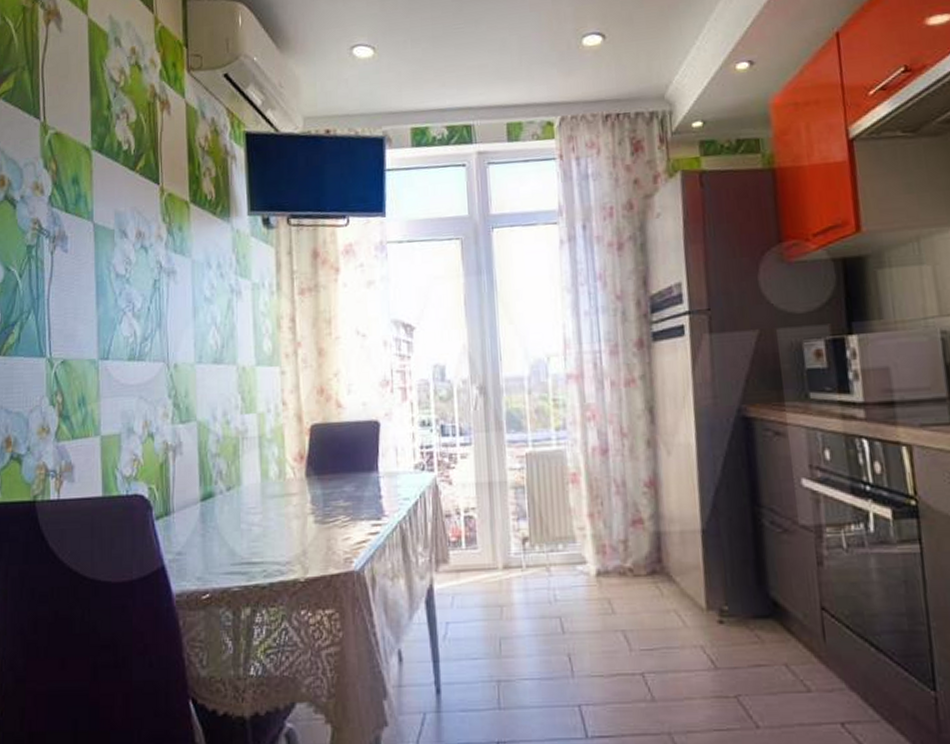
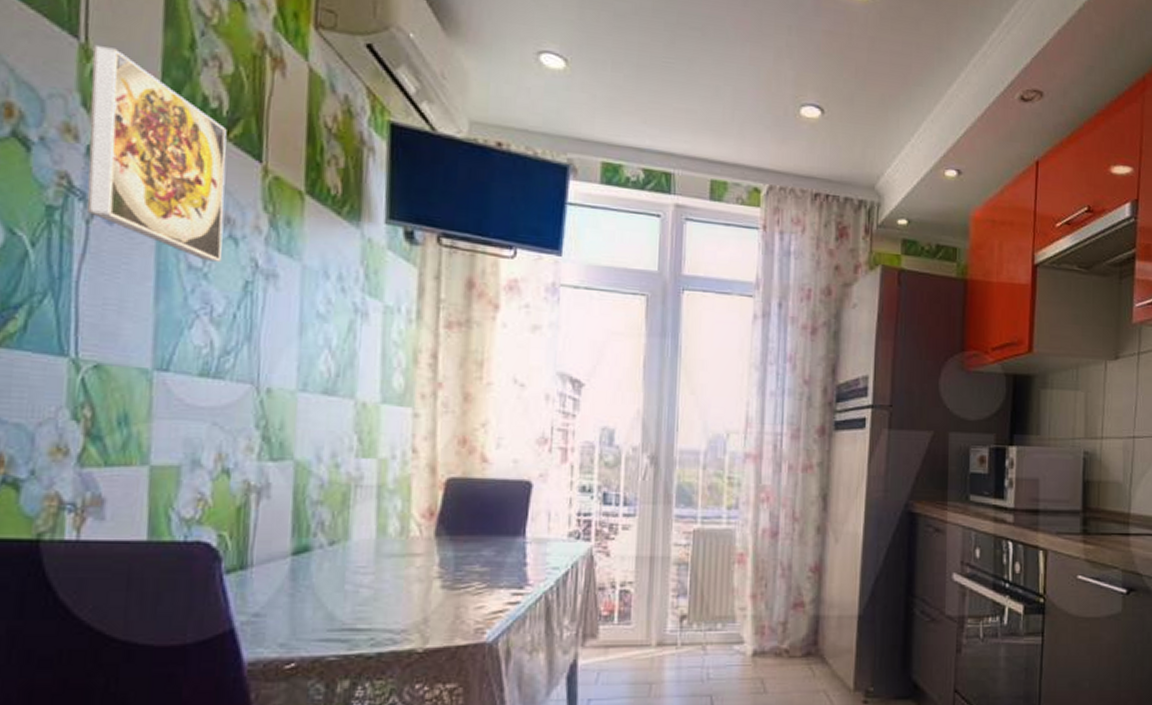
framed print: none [48,120,138,269] -> present [86,44,227,262]

